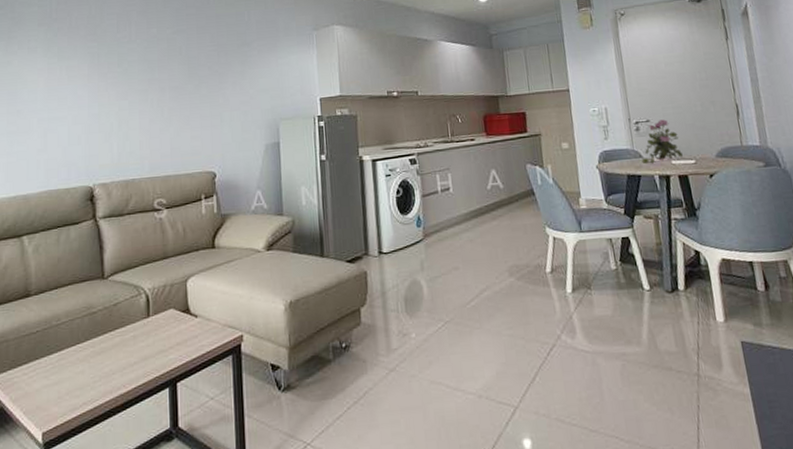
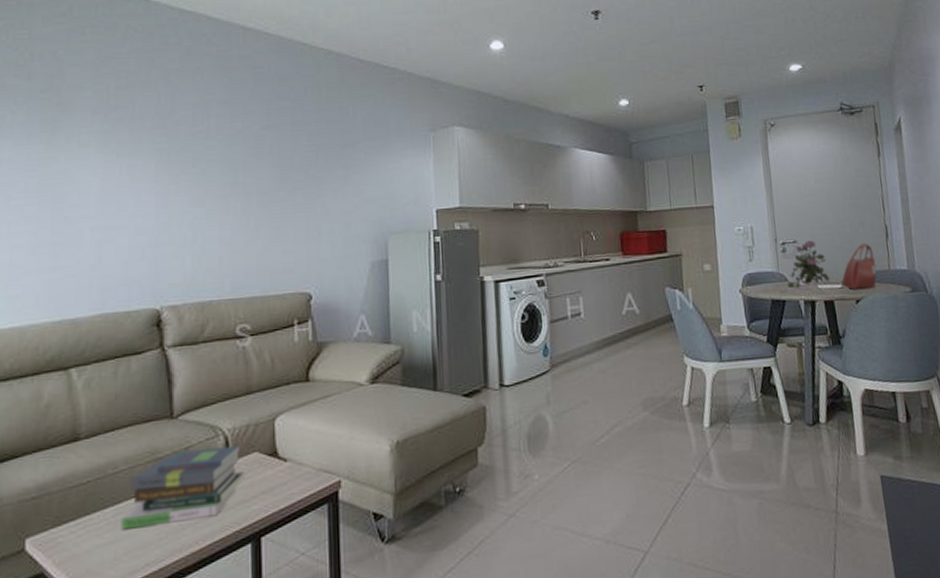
books: none [63,303,163,373] -> present [121,446,245,530]
handbag: none [694,121,730,166] -> present [841,243,877,291]

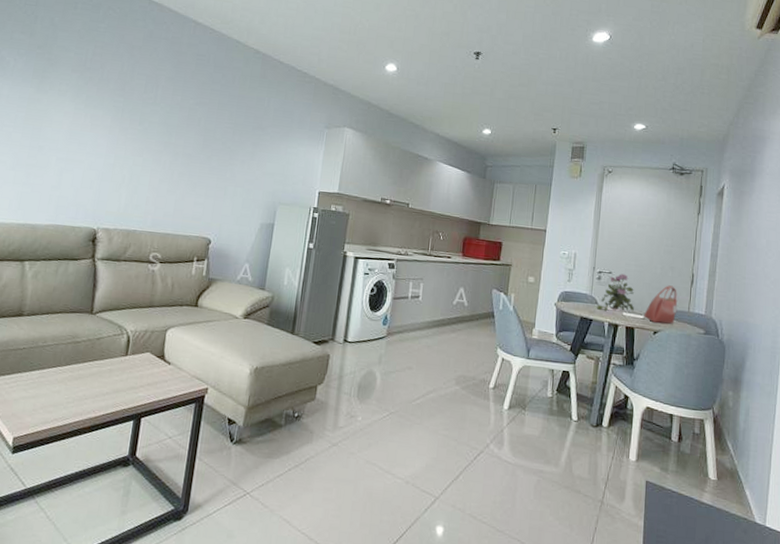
books: present [121,446,245,530] -> none [41,340,138,395]

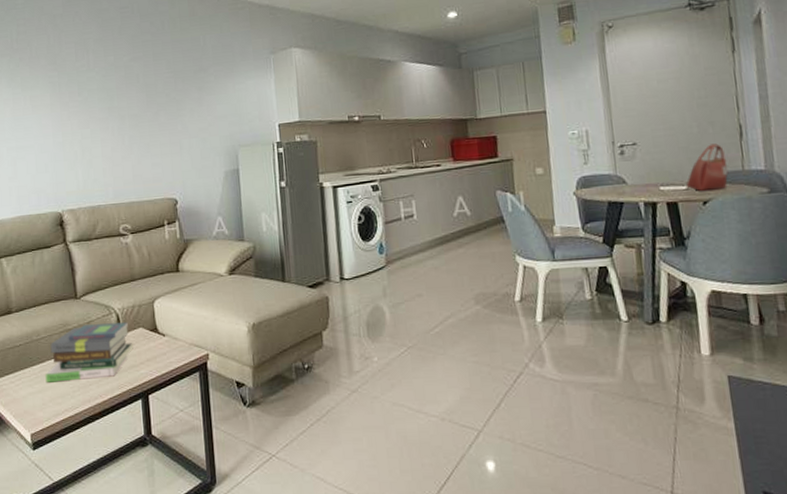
books: none [41,340,138,395] -> present [45,322,133,383]
flower bouquet: present [596,273,634,312] -> none [625,142,673,190]

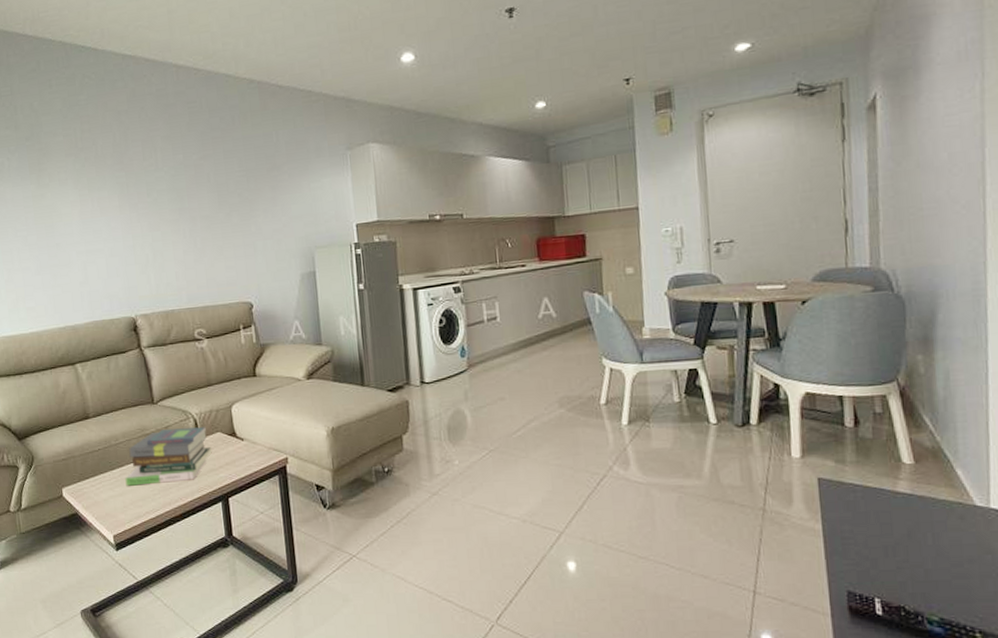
handbag: present [687,143,729,192] -> none [785,240,831,291]

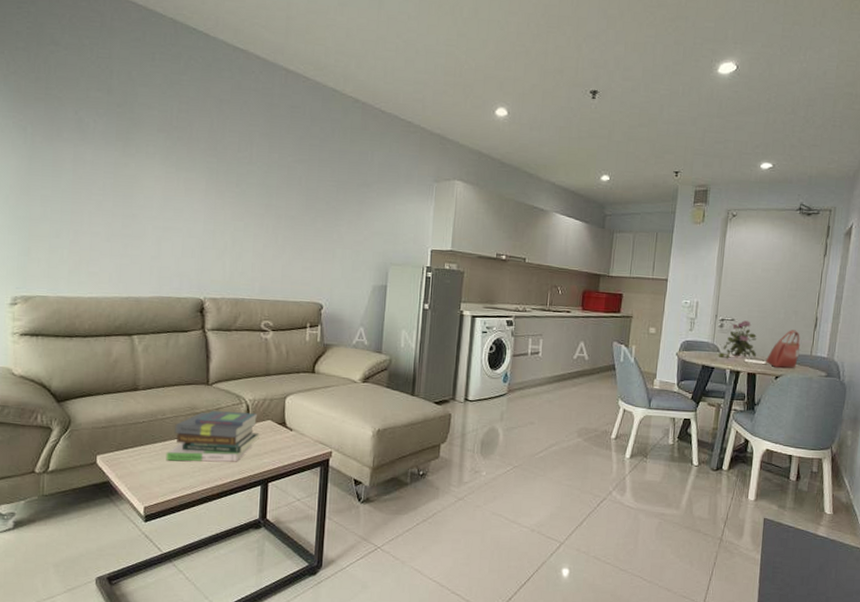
flower bouquet: none [719,239,771,290] -> present [718,320,757,359]
handbag: none [785,240,831,291] -> present [766,330,801,368]

